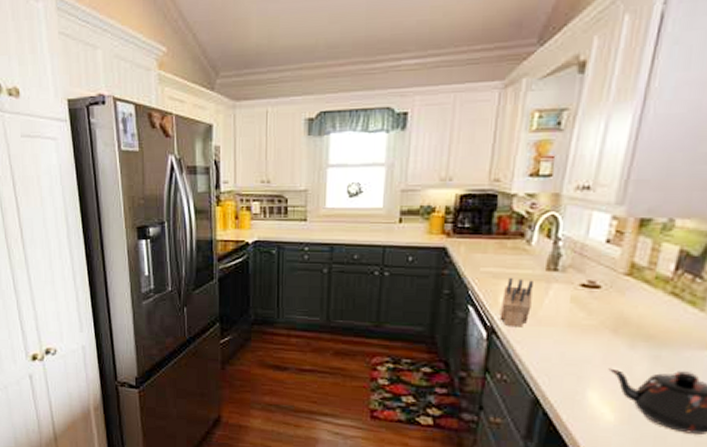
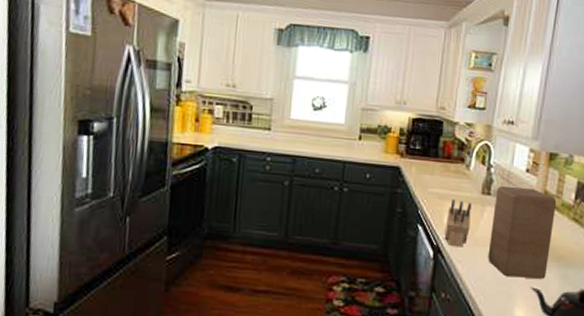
wooden block: none [553,260,649,360] -> present [488,185,557,279]

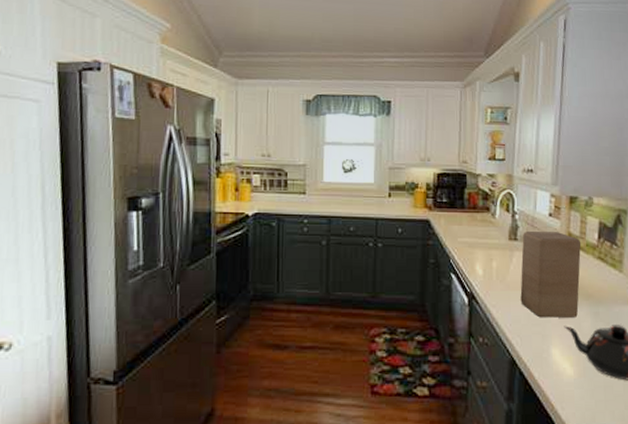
knife block: present [444,198,471,248] -> none [476,246,501,292]

